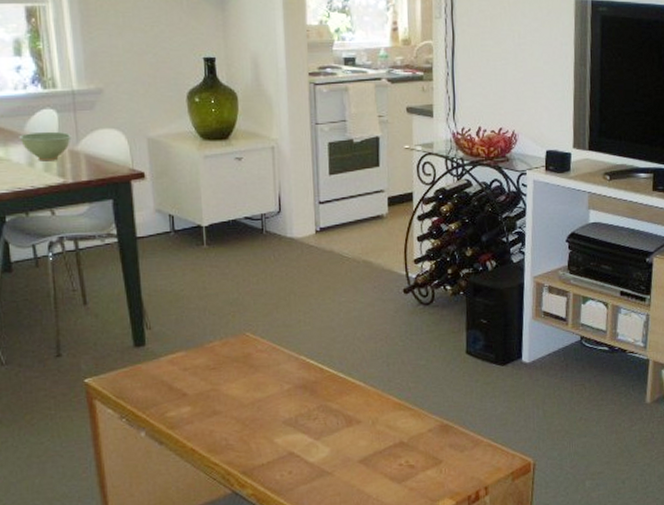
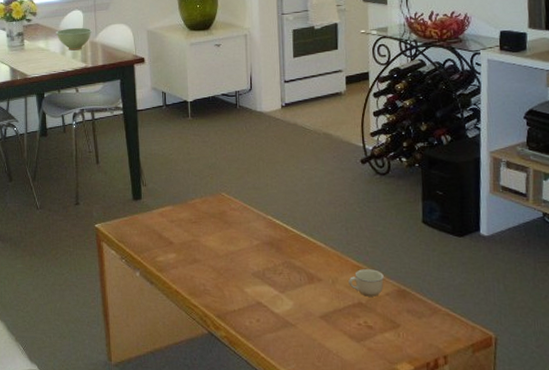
cup: none [390,406,427,435] -> present [348,269,384,297]

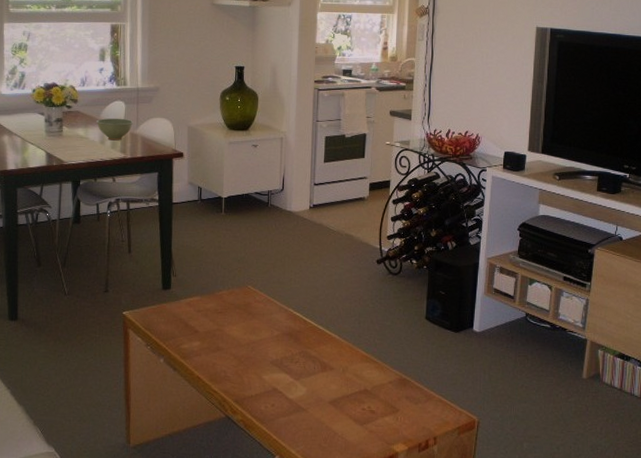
cup: present [348,269,384,297] -> none [357,359,388,384]

